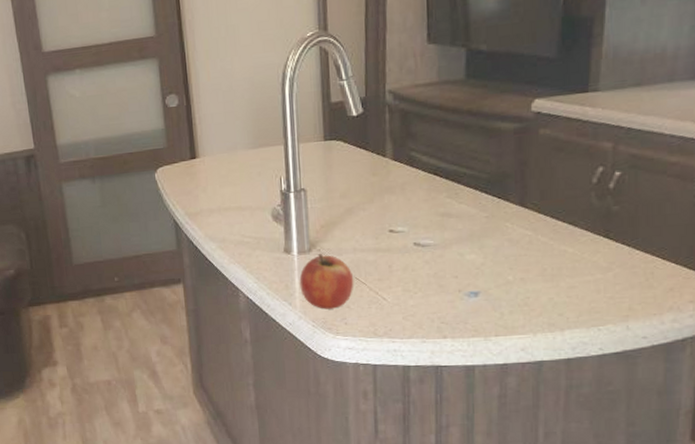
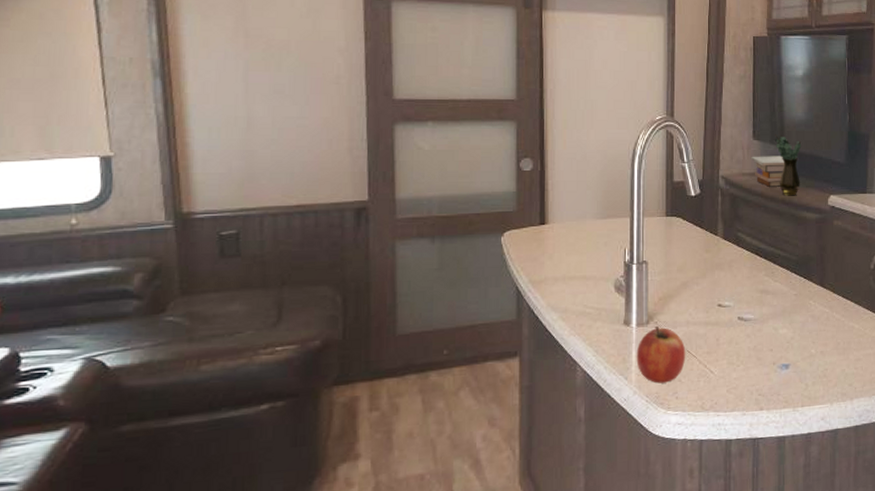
books: none [426,59,470,97] -> present [751,156,784,187]
vase: none [457,34,494,106] -> present [775,134,802,196]

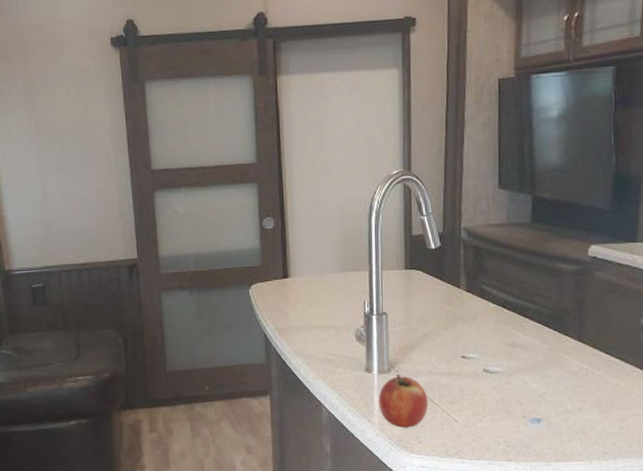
books: present [751,156,784,187] -> none [497,205,536,238]
vase: present [775,134,802,196] -> none [524,182,556,247]

